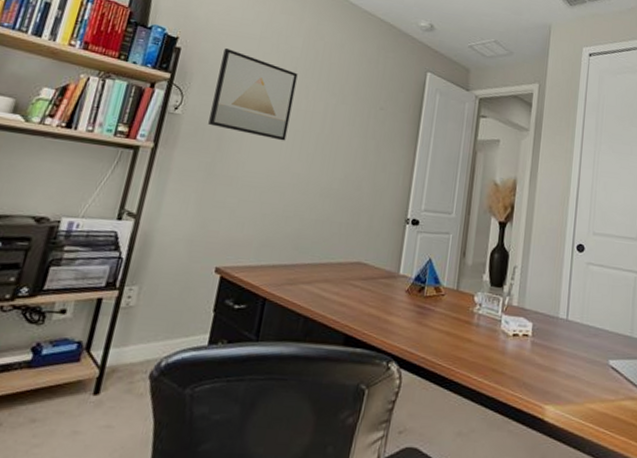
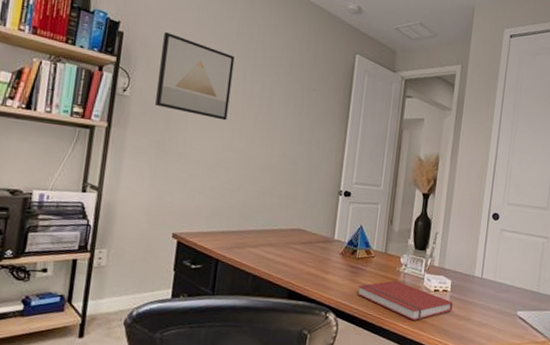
book: none [424,323,535,372] -> present [357,280,453,320]

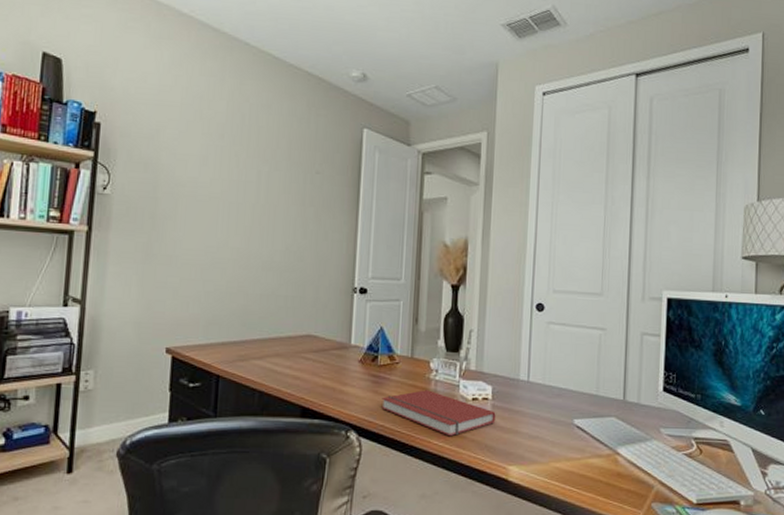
wall art: present [155,32,235,121] -> none [139,120,225,215]

